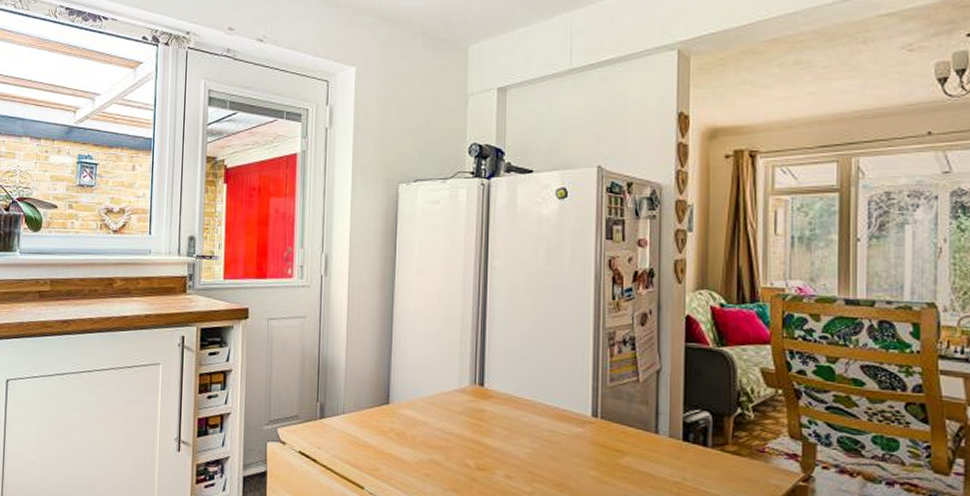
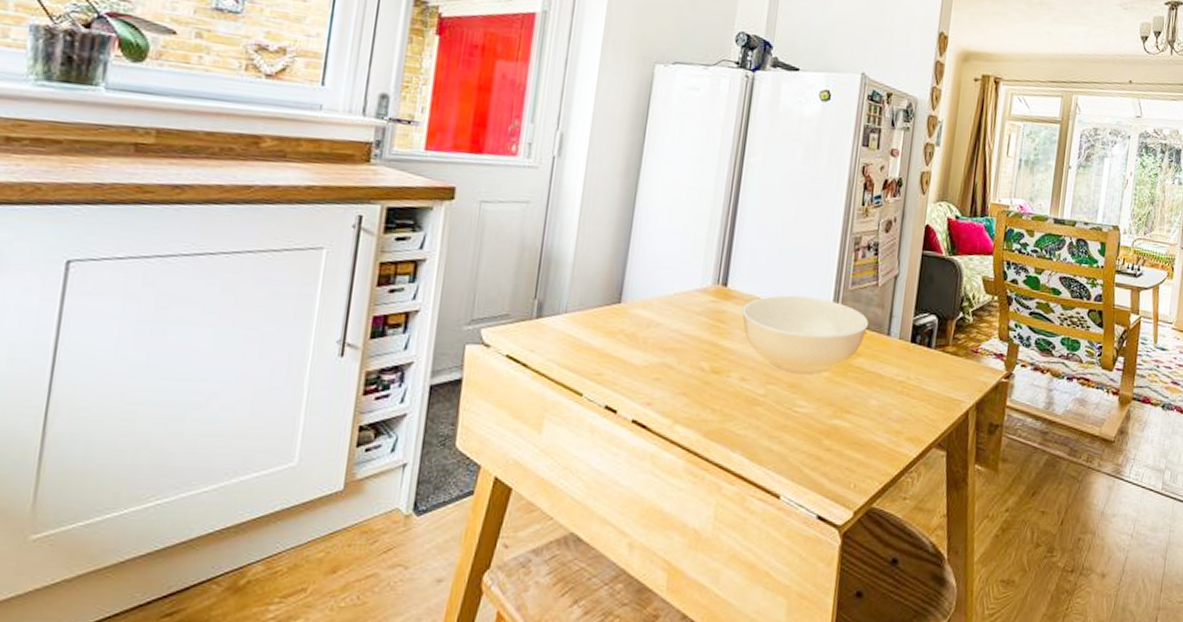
bowl: none [501,393,634,474] -> present [742,295,869,375]

